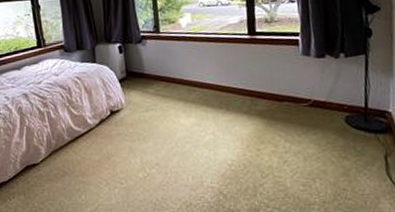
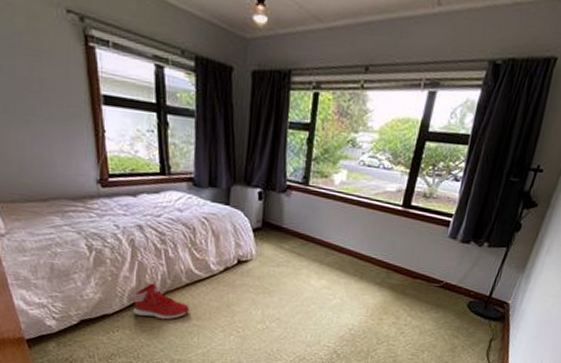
sneaker: none [25,144,74,181] -> present [134,282,189,320]

